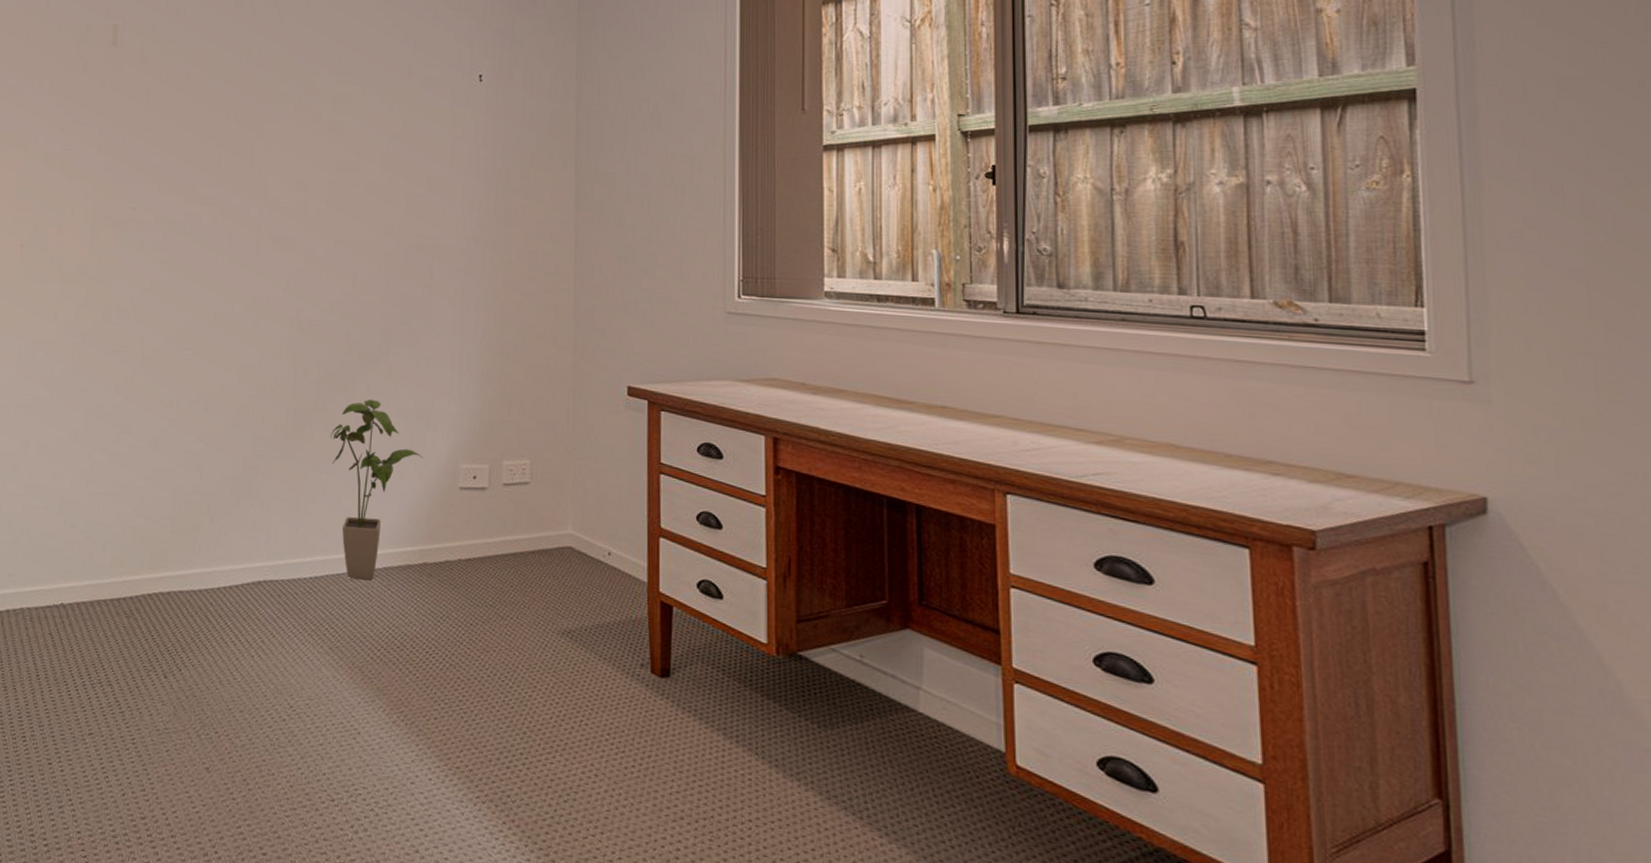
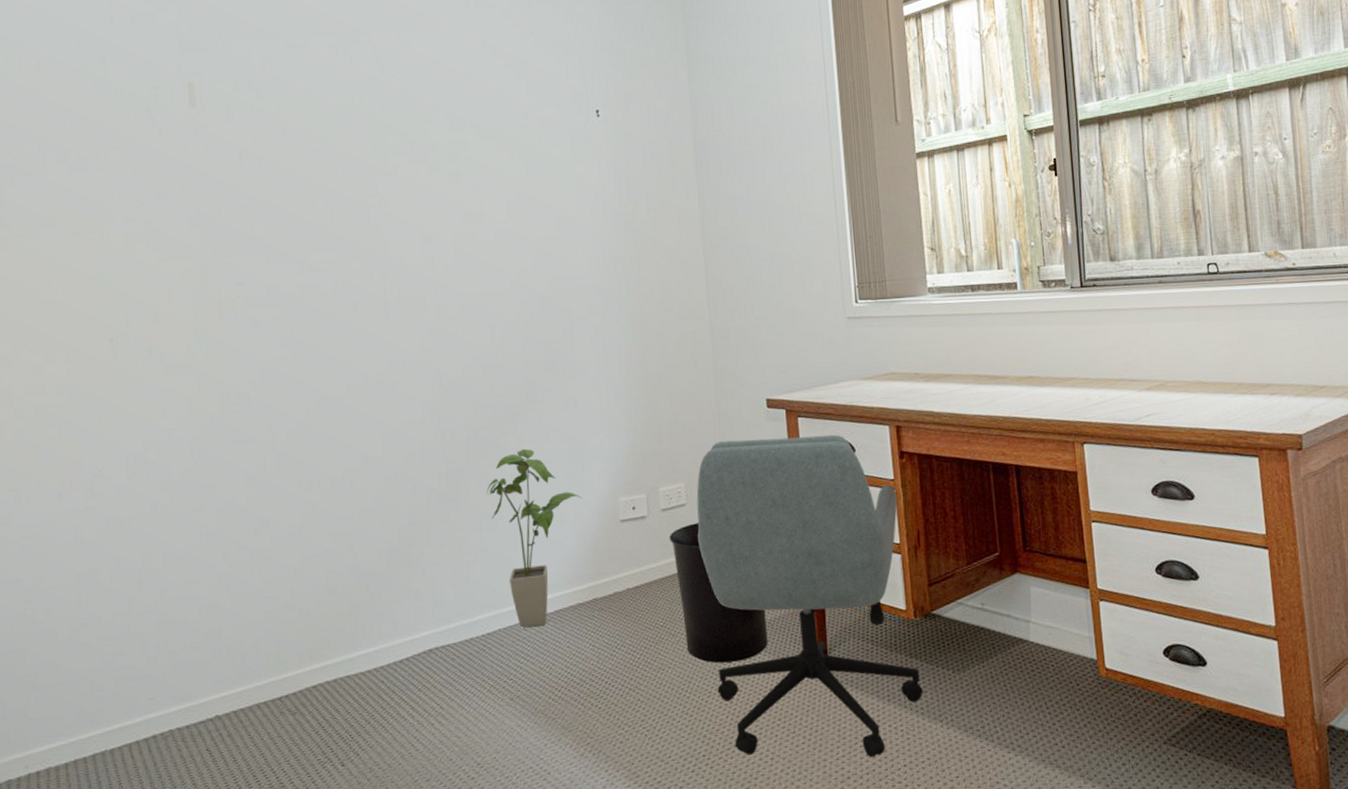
waste bin: none [508,504,604,661] -> present [669,523,768,663]
office chair: none [539,423,780,802] -> present [696,434,923,758]

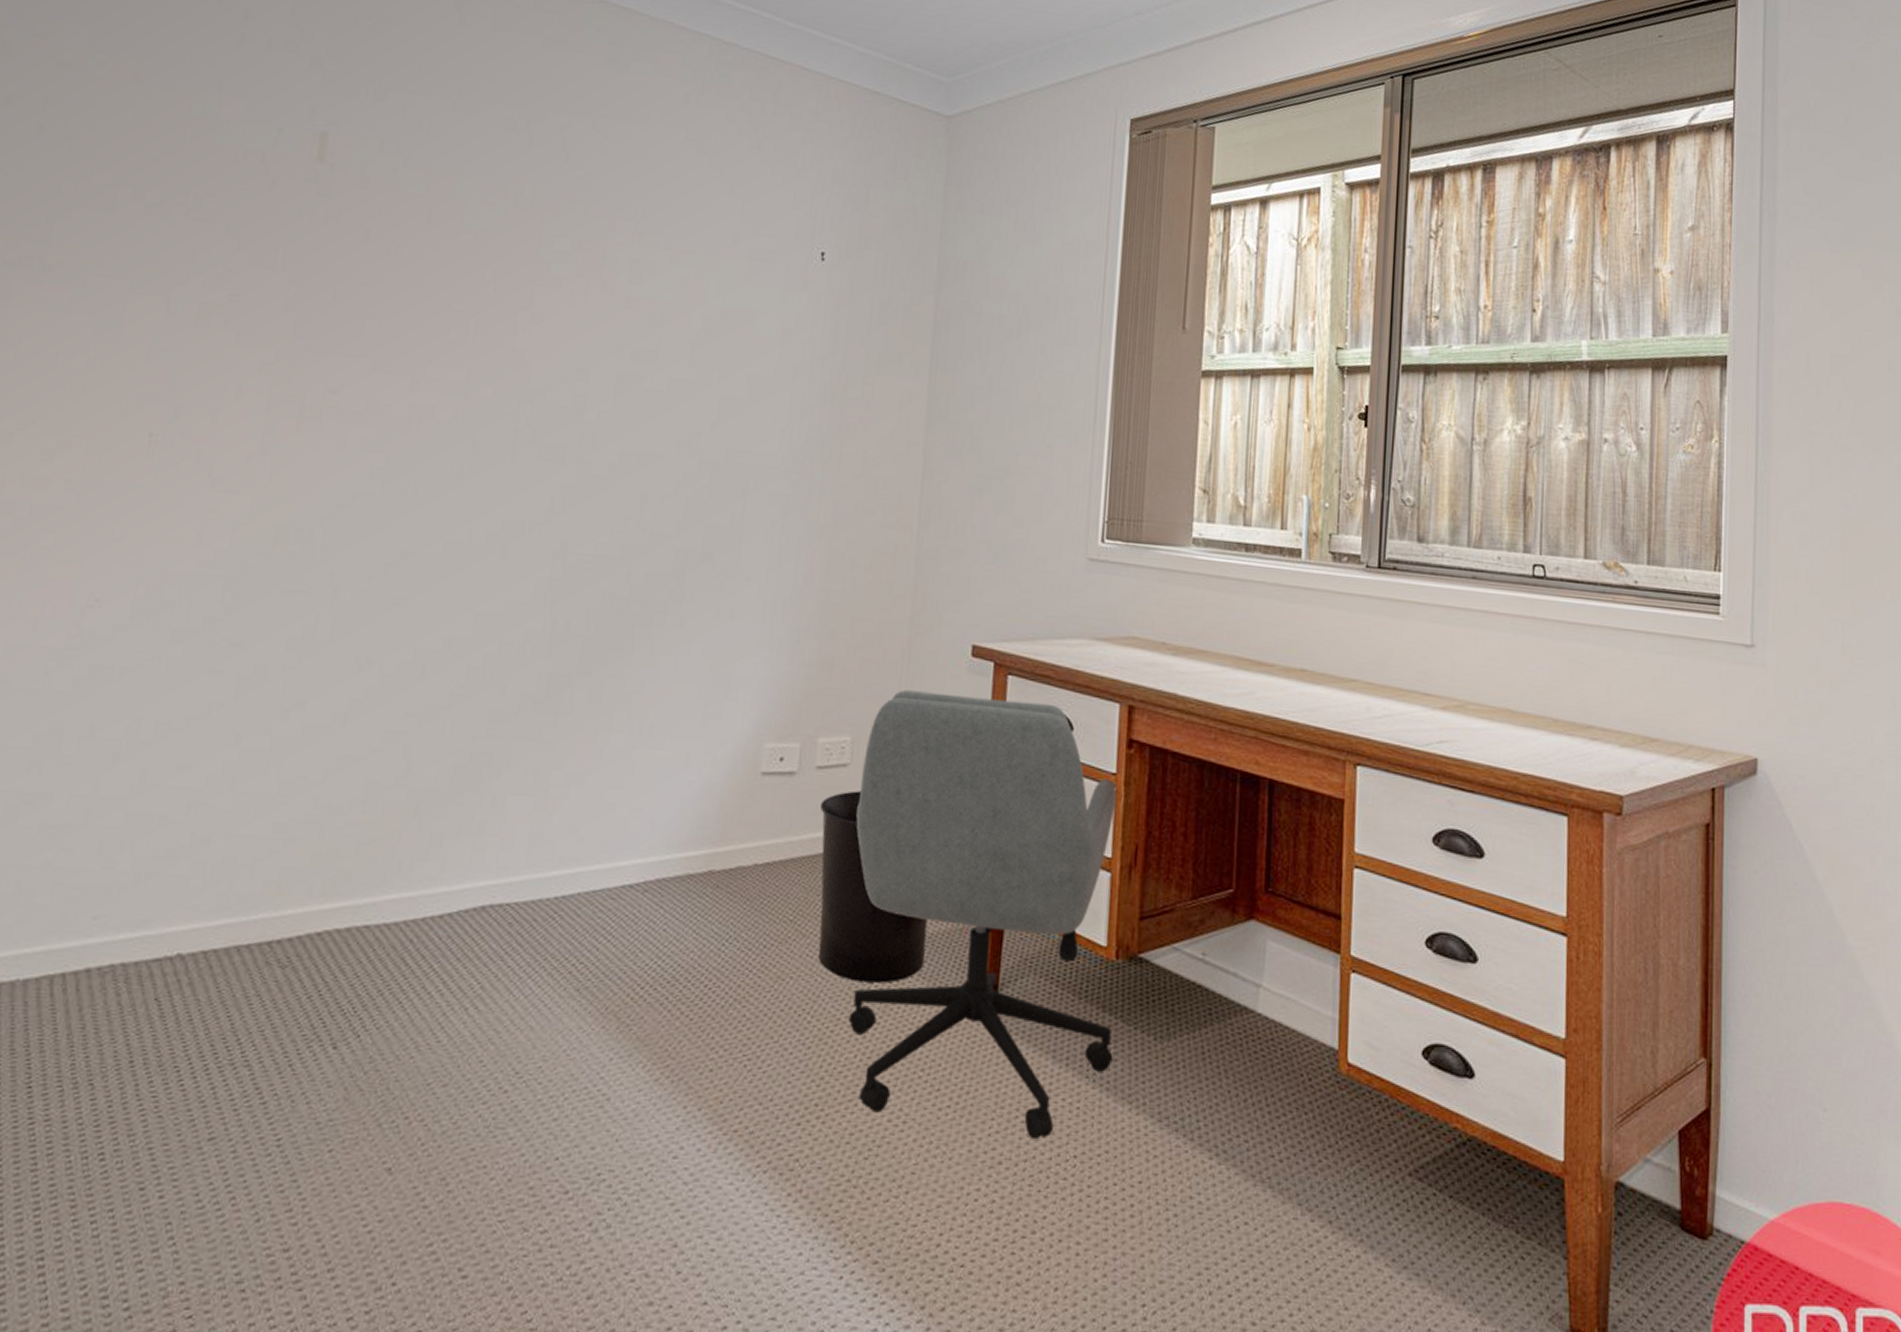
house plant: present [486,448,583,628] -> none [595,659,719,897]

